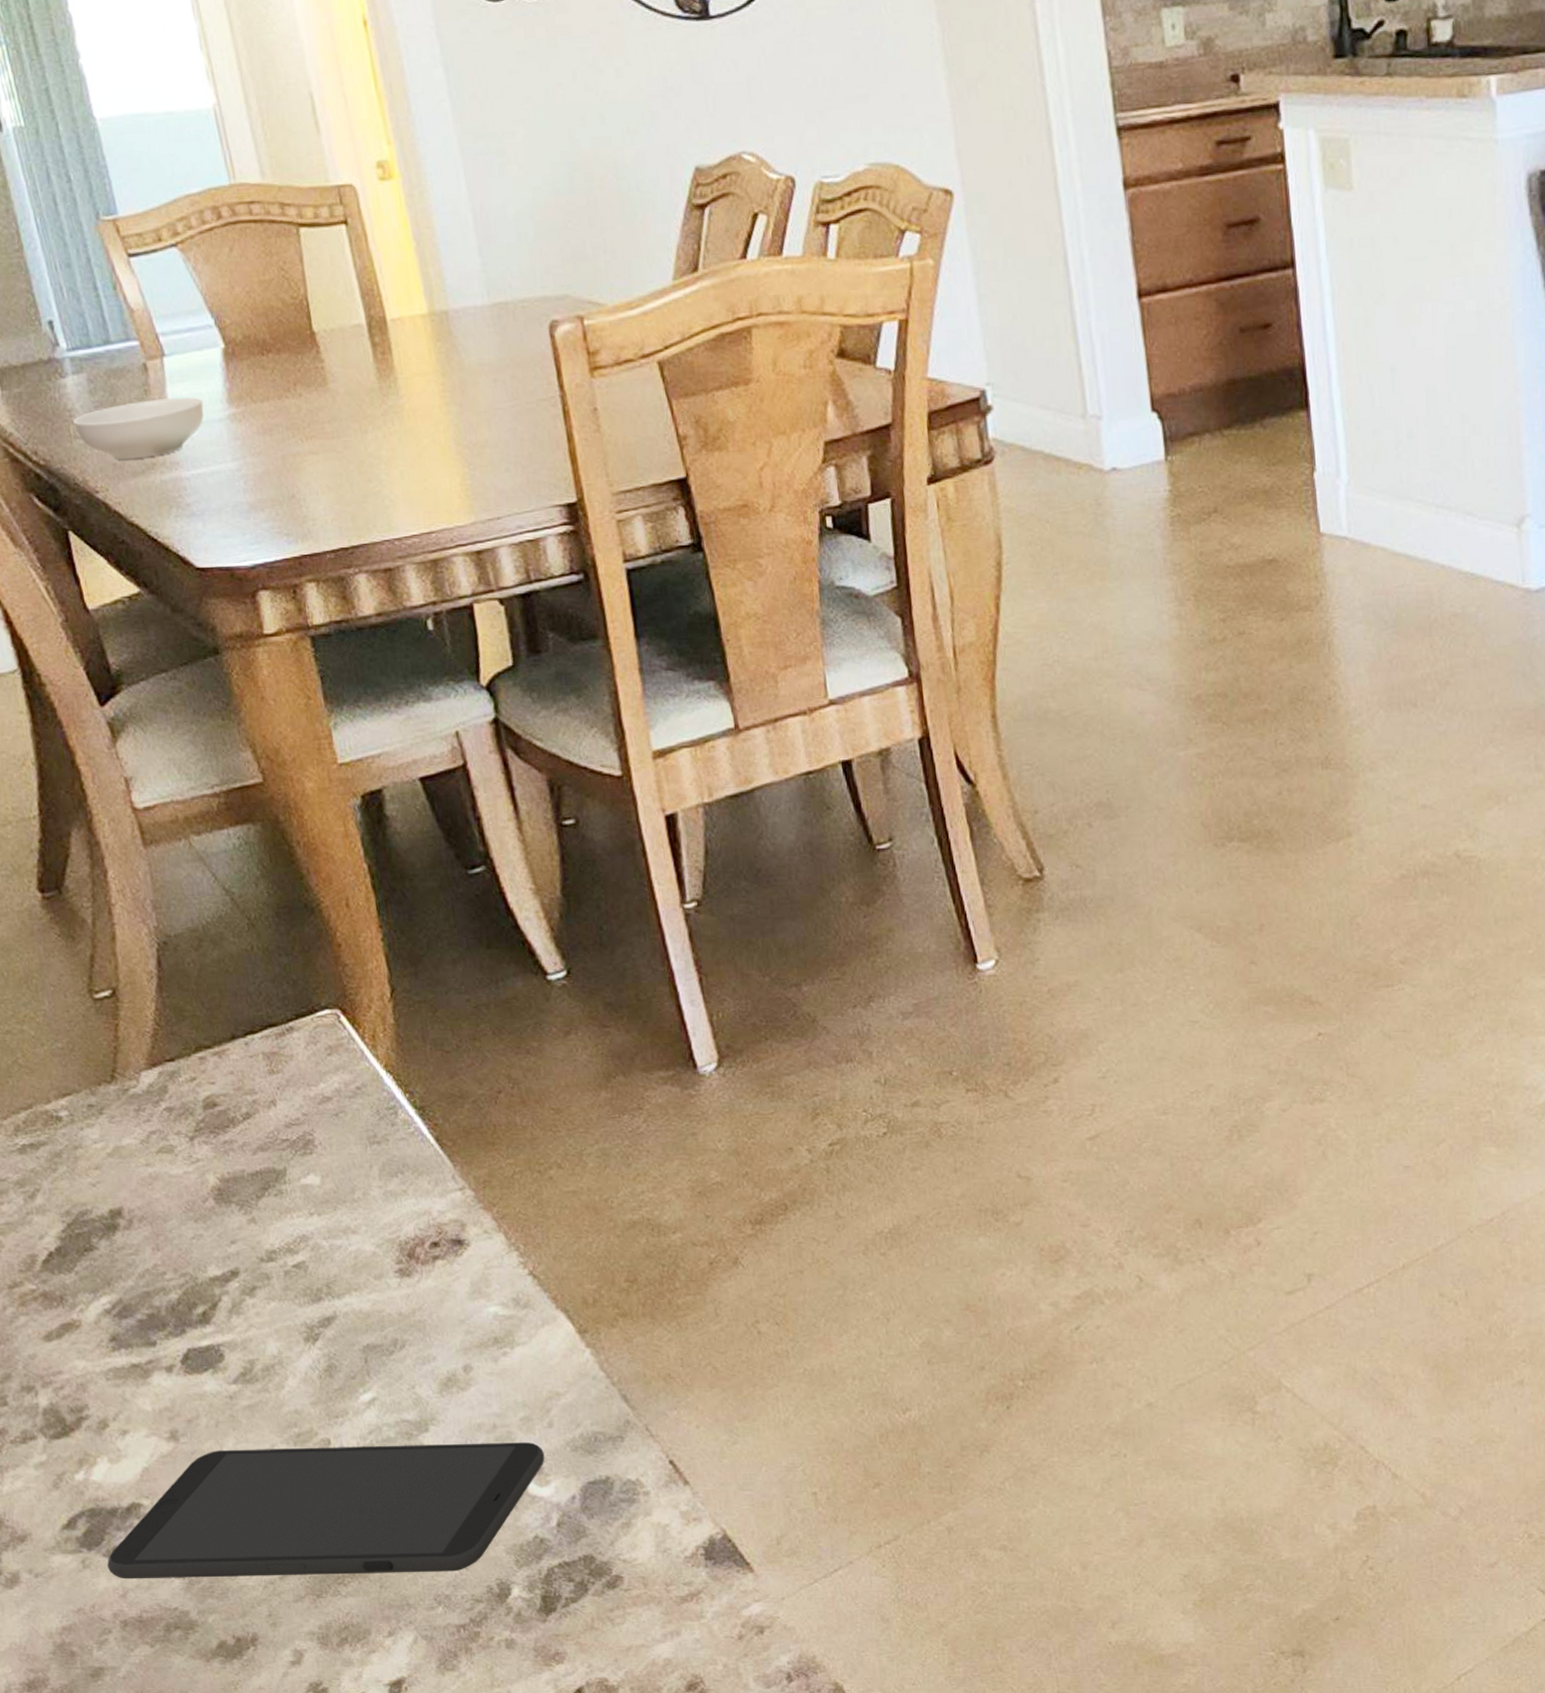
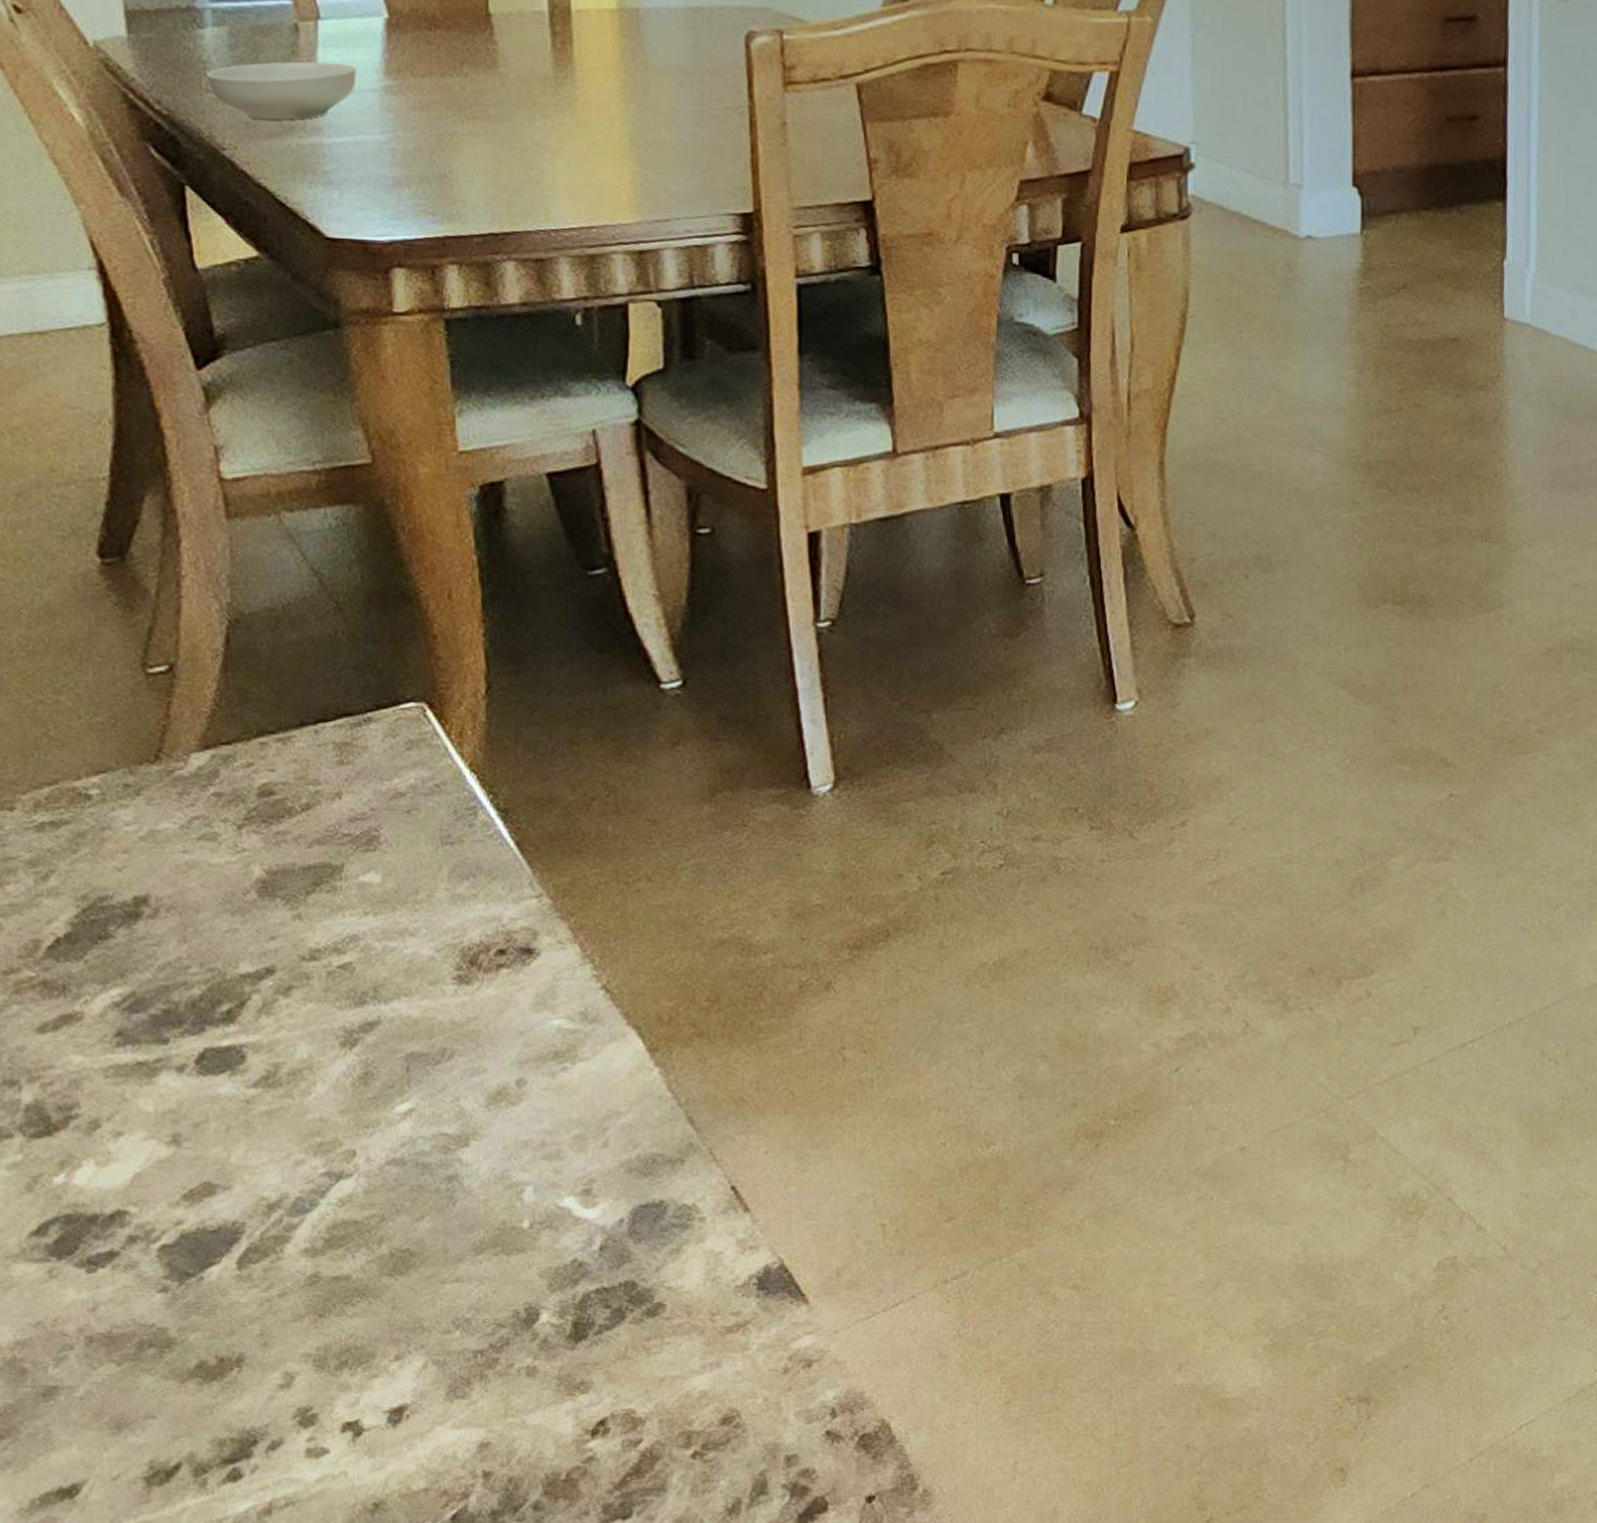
mobile phone: present [107,1442,545,1579] -> none [78,1157,595,1294]

